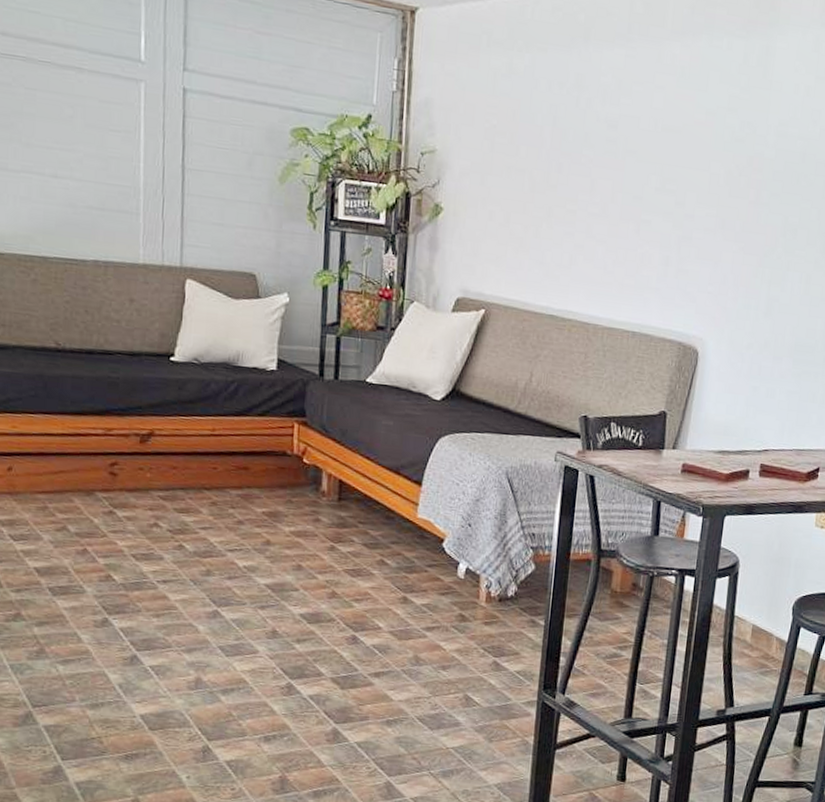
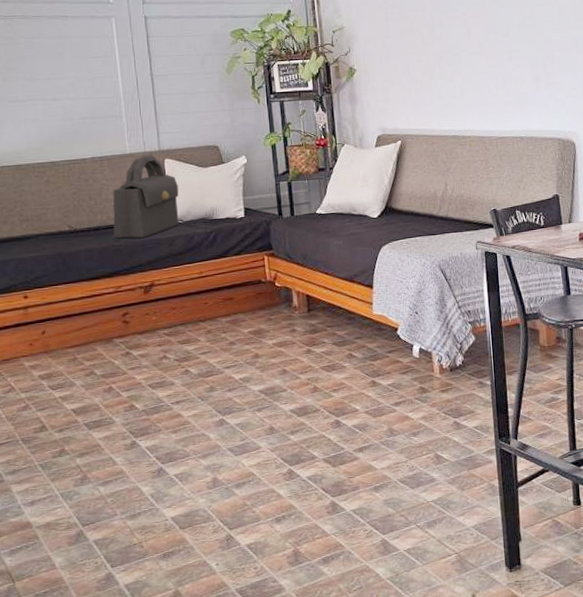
handbag: none [110,269,199,375] -> present [113,153,179,240]

